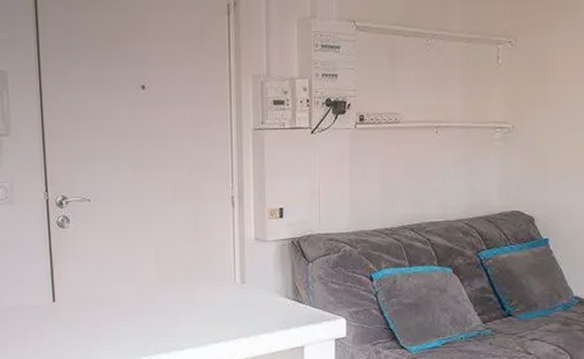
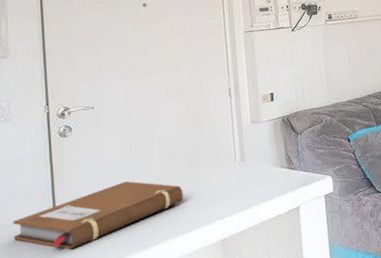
notebook: none [17,283,178,343] -> present [12,181,184,250]

